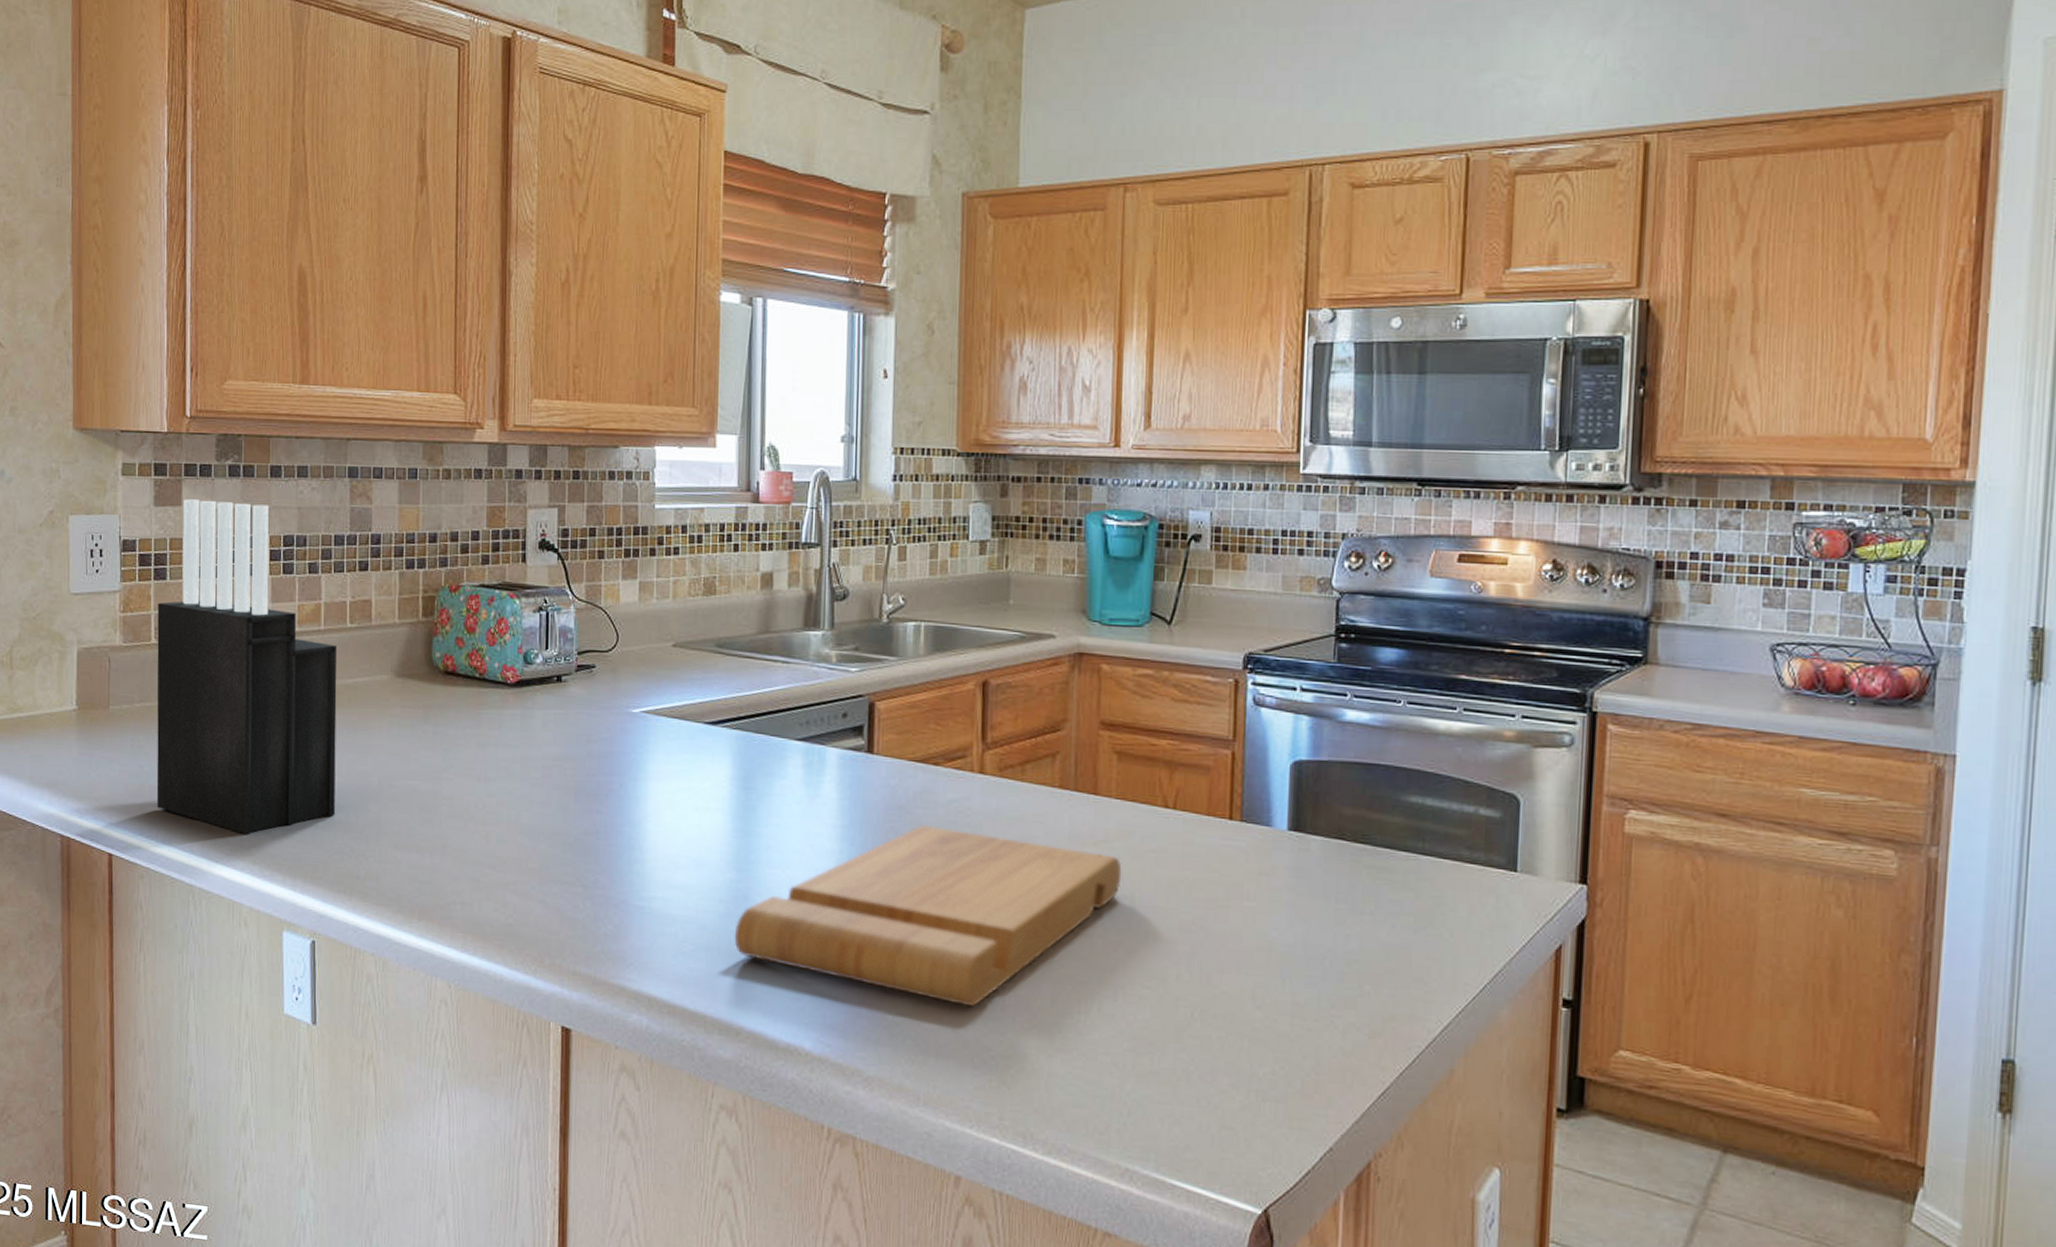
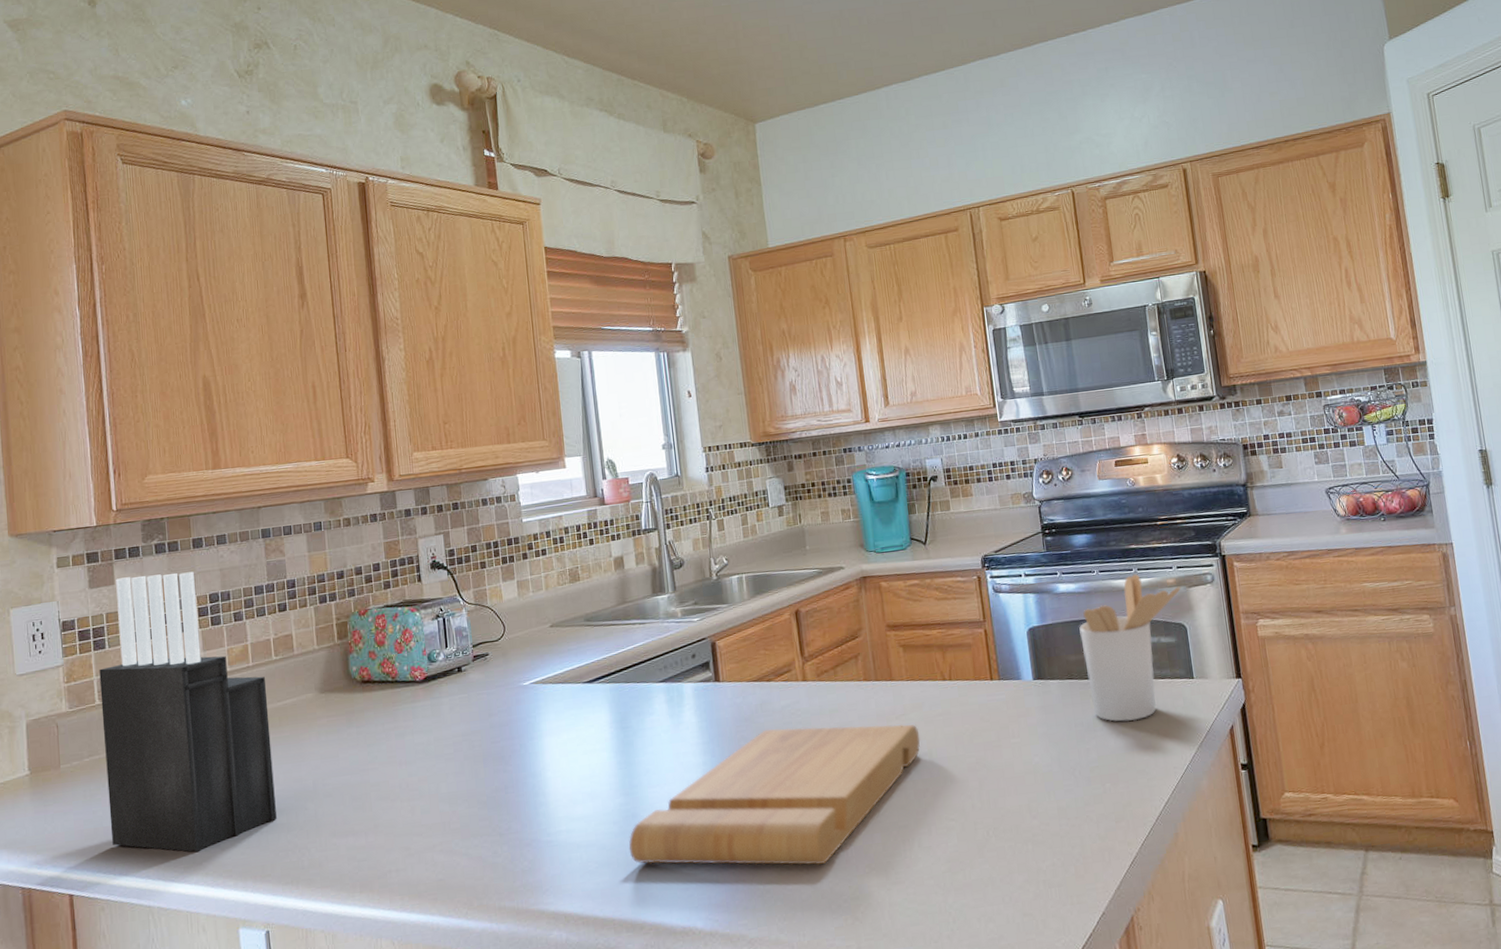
utensil holder: none [1364,714,1523,912] -> present [1079,573,1182,722]

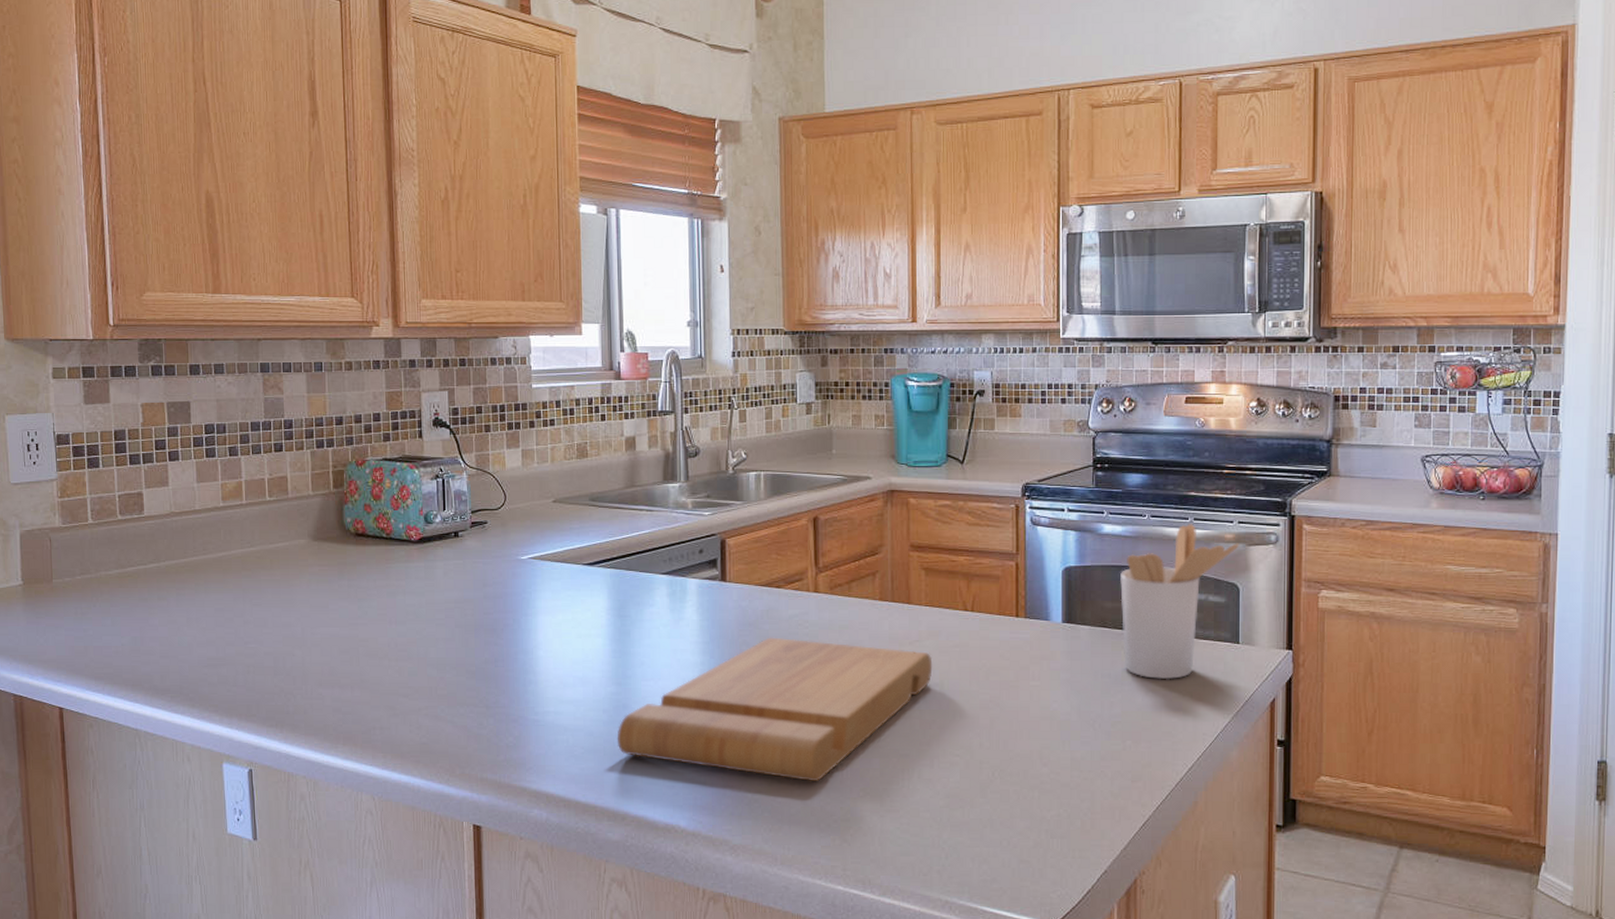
knife block: present [99,571,277,853] -> none [92,397,264,684]

